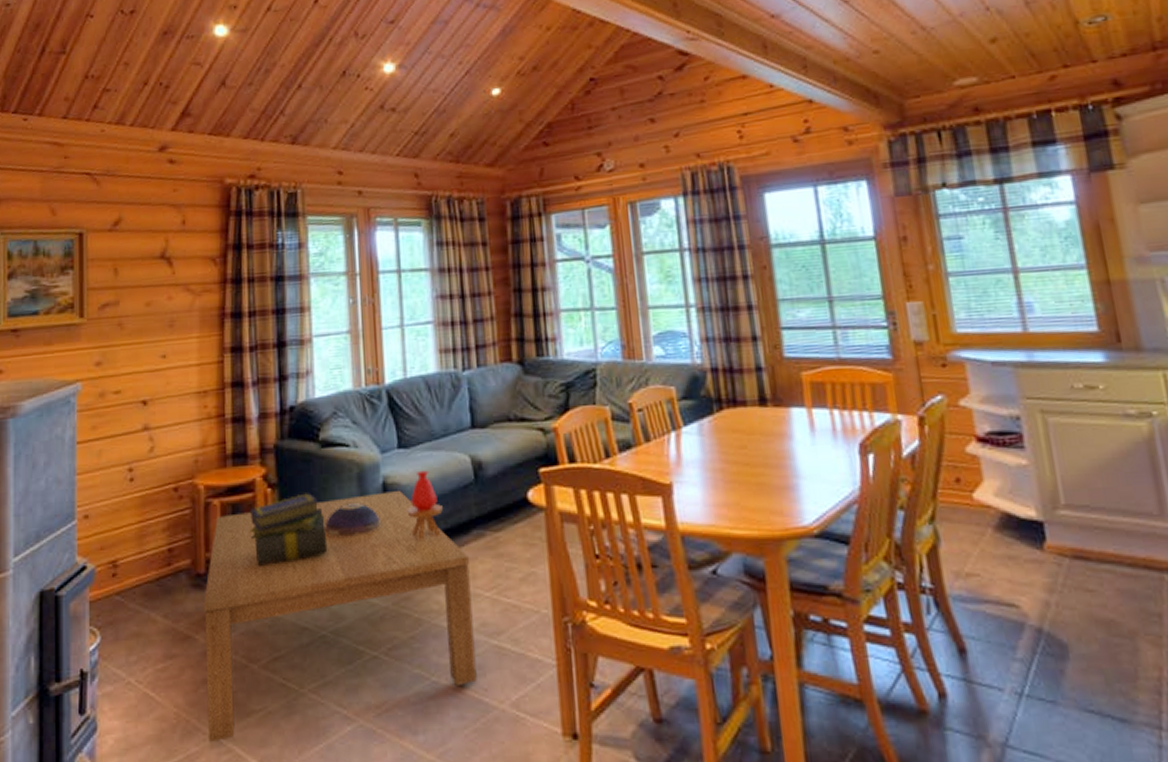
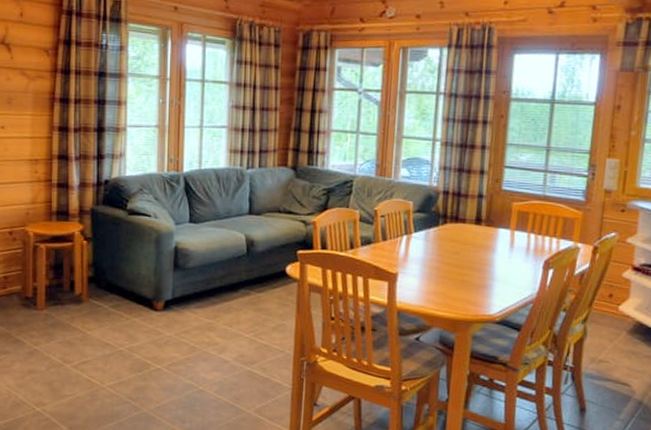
coffee table: present [204,491,477,743] -> none [31,254,237,413]
stack of books: present [250,493,328,566] -> none [68,248,129,297]
decorative bowl: present [324,503,381,538] -> none [126,259,171,284]
vase: present [406,470,443,540] -> none [192,241,220,292]

